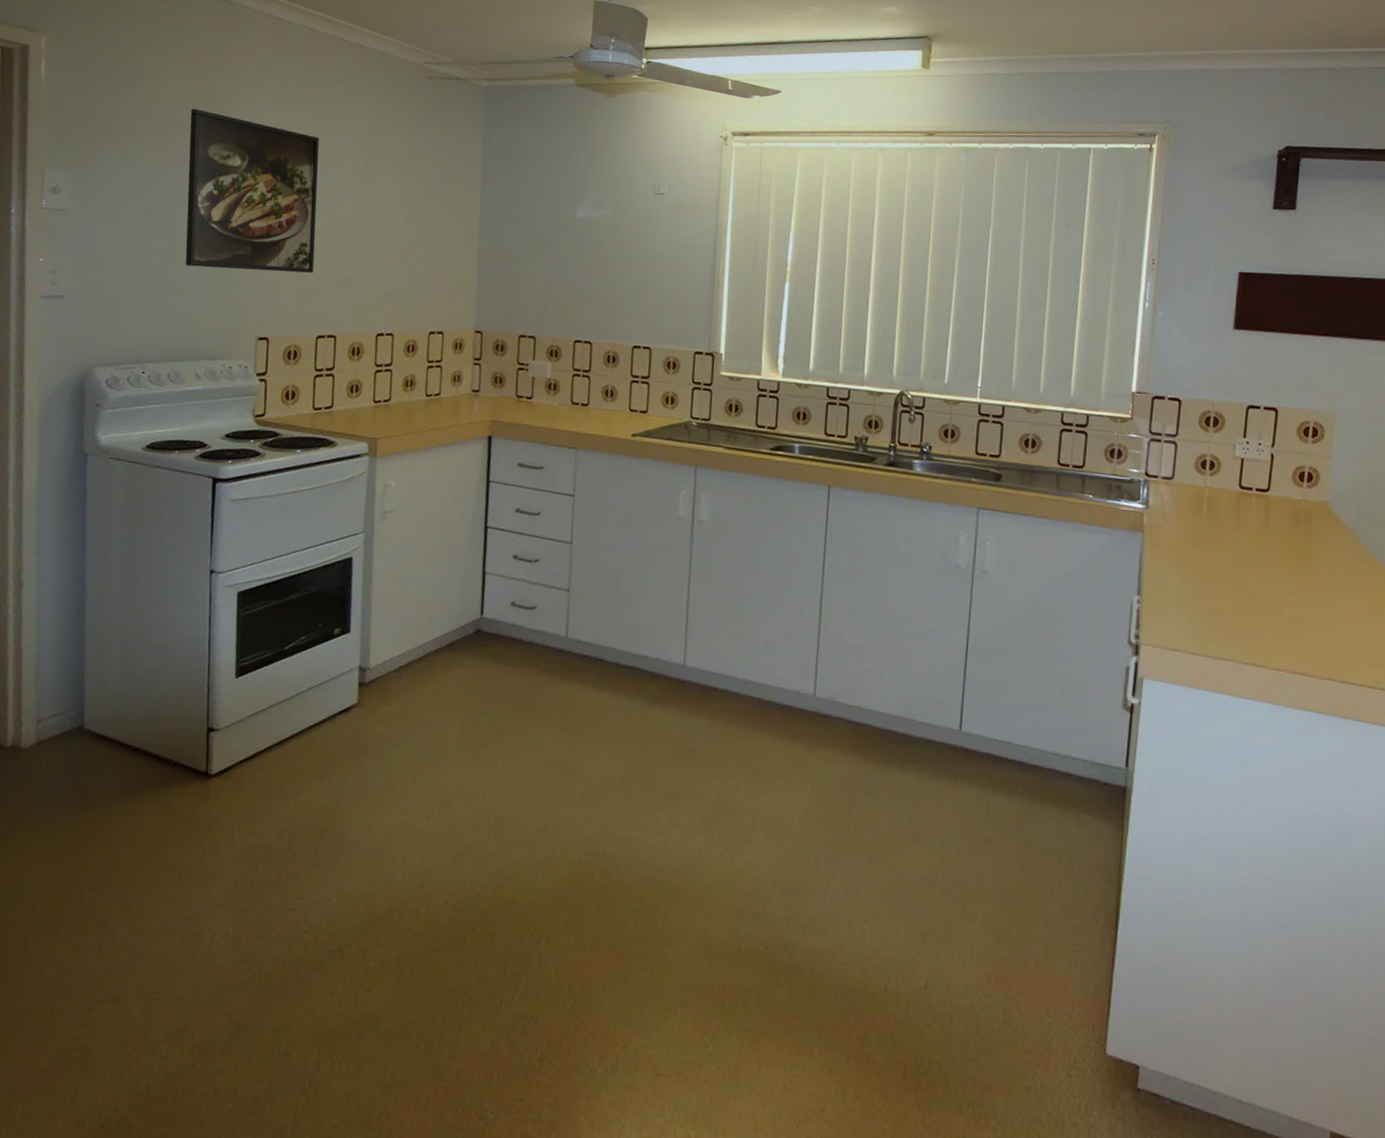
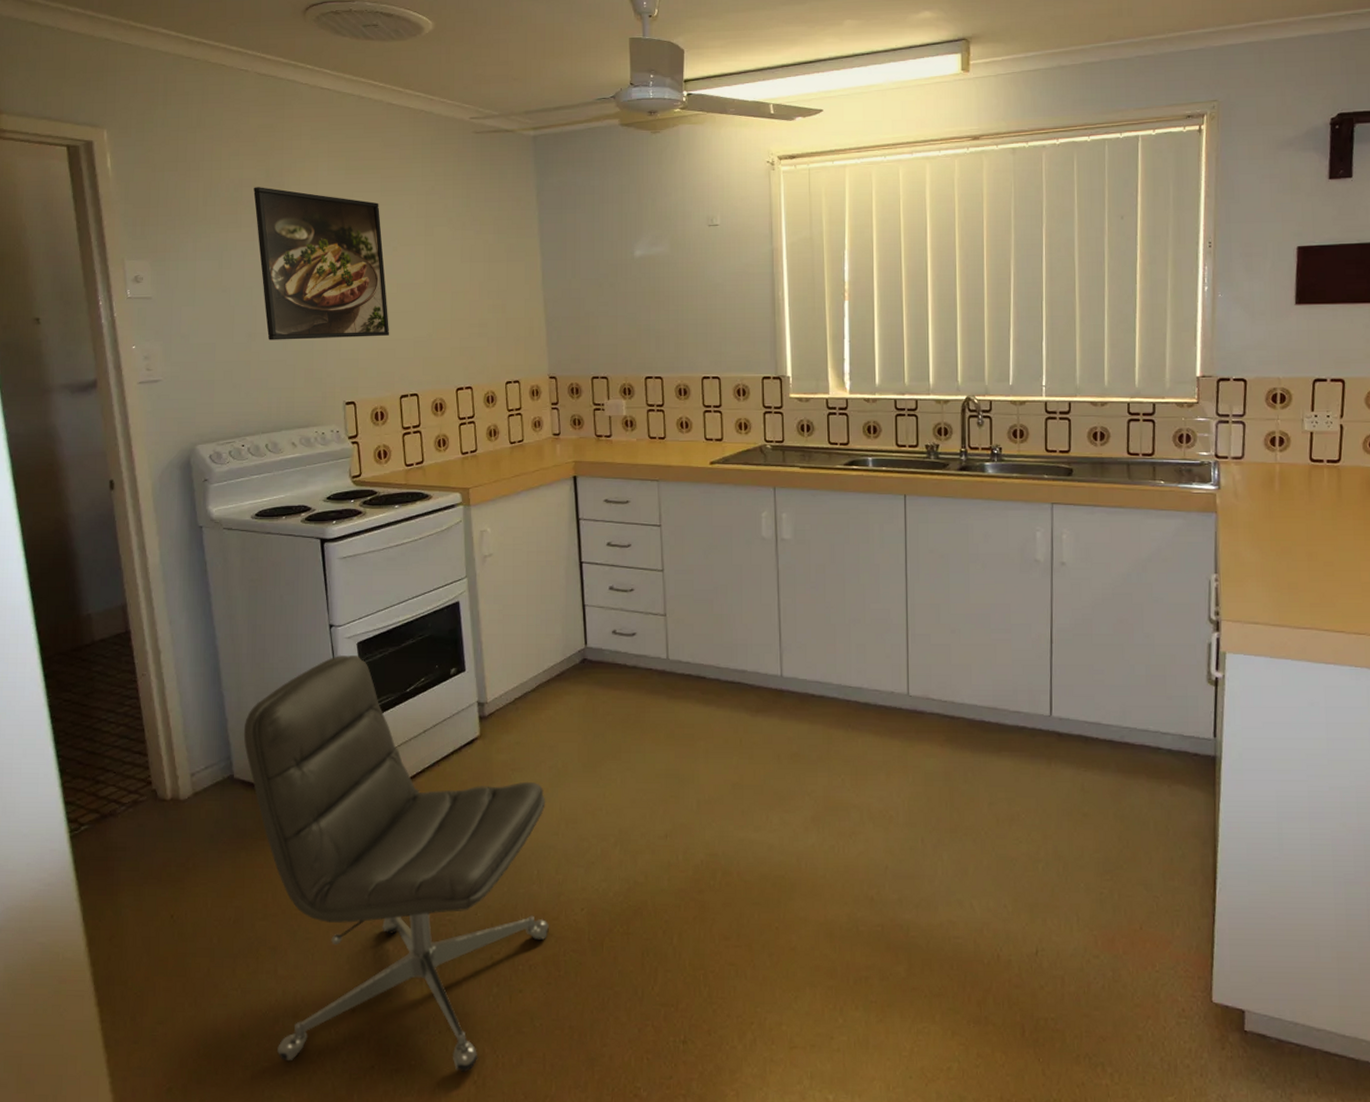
chair: none [89,604,420,1078] -> present [243,656,549,1072]

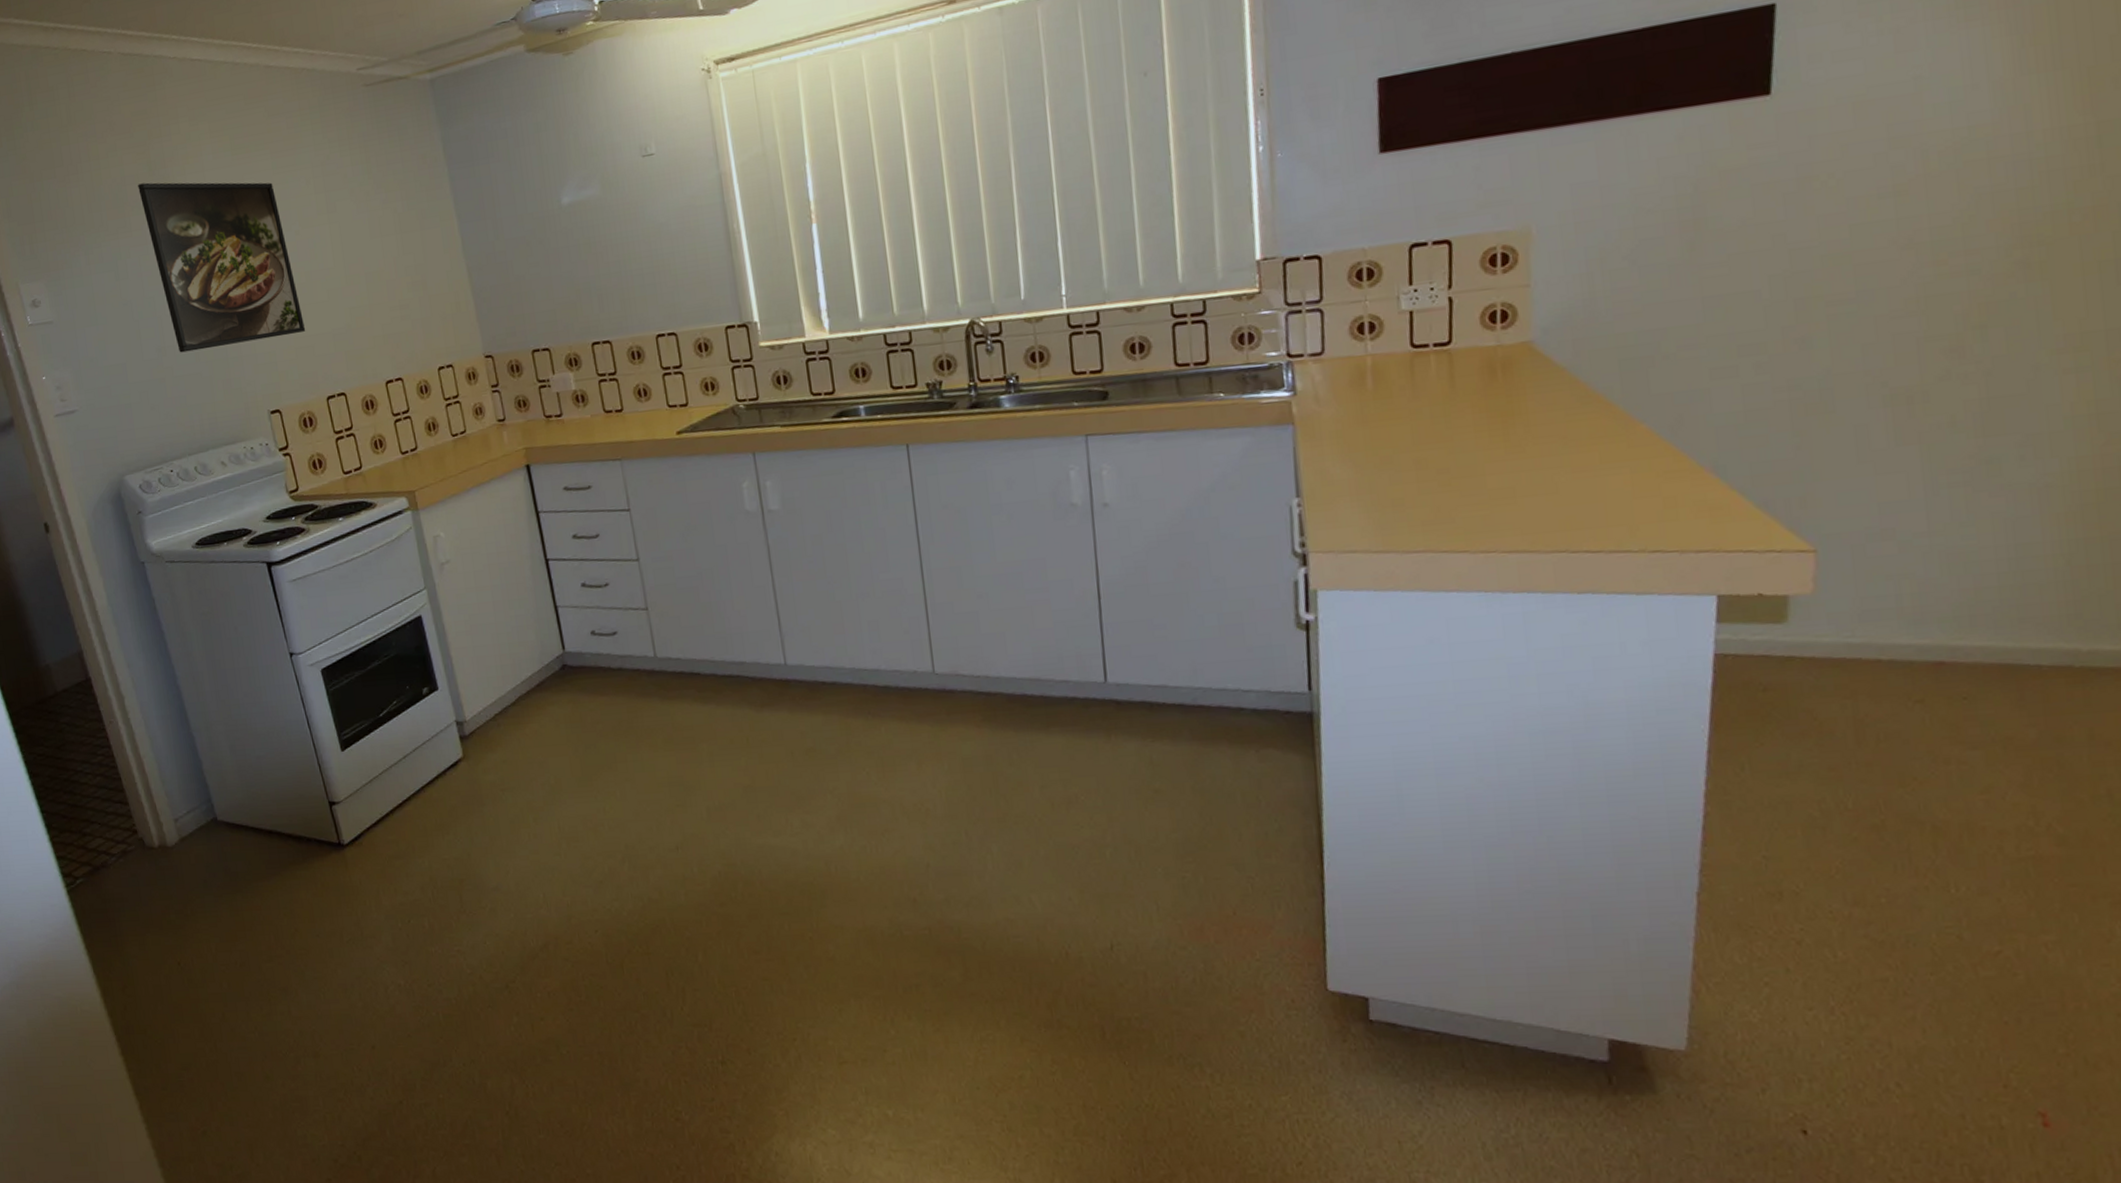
chair: present [243,656,549,1072] -> none [219,683,564,1103]

